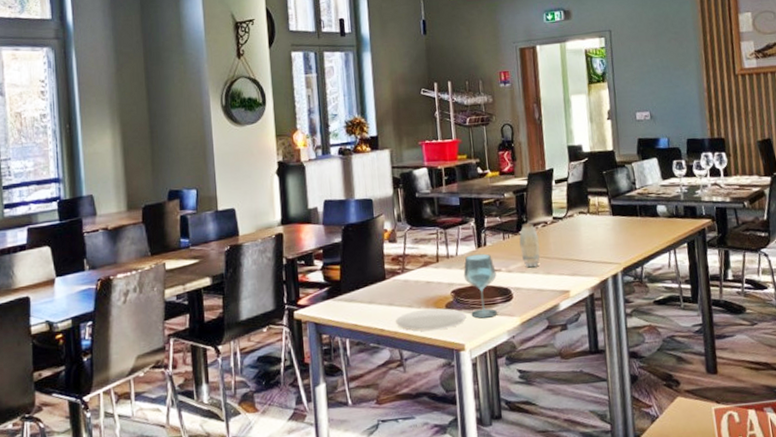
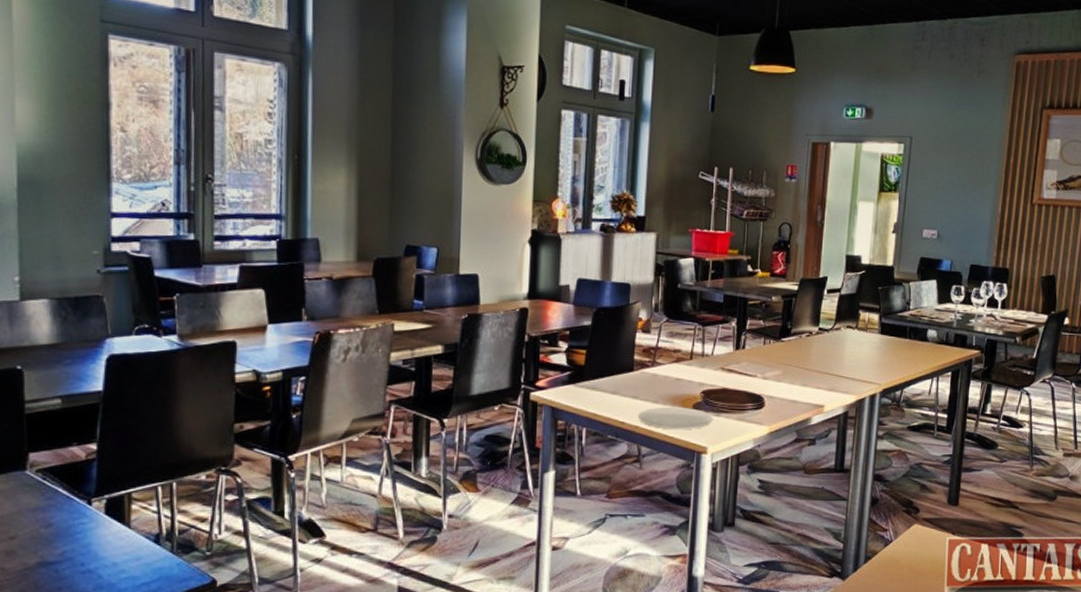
wine glass: present [463,253,497,318] -> none [716,356,751,423]
vase: present [519,223,540,268] -> none [780,330,801,378]

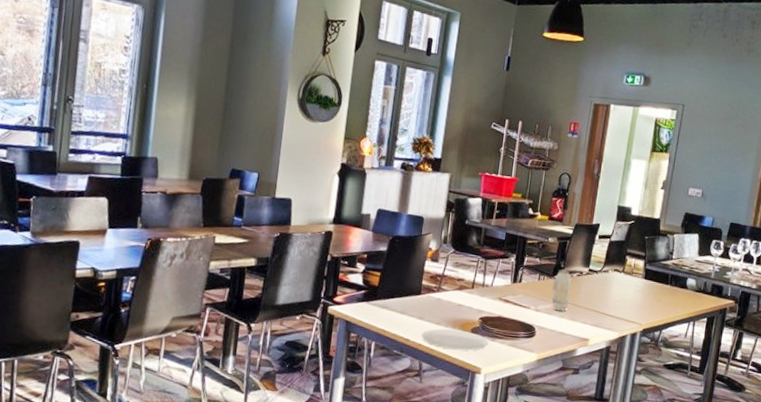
vase: none [780,330,801,378] -> present [551,269,572,312]

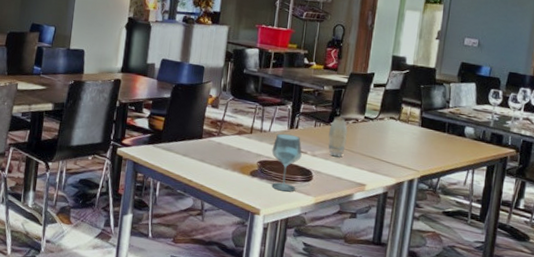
plate: present [421,328,489,351] -> none [203,171,267,193]
wine glass: none [493,288,525,349] -> present [271,133,302,192]

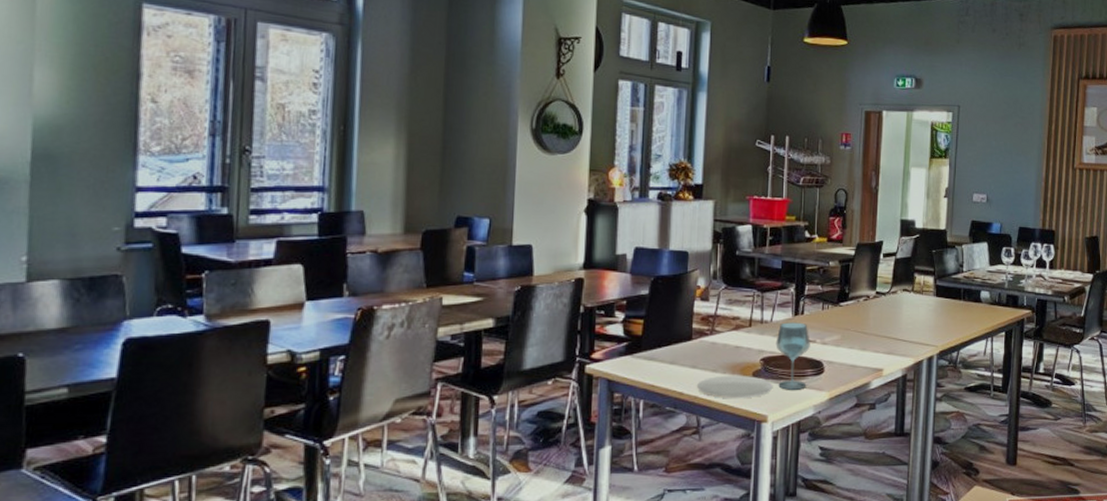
plate: none [203,171,267,193] -> present [696,375,773,399]
vase: present [328,116,348,158] -> none [838,295,859,342]

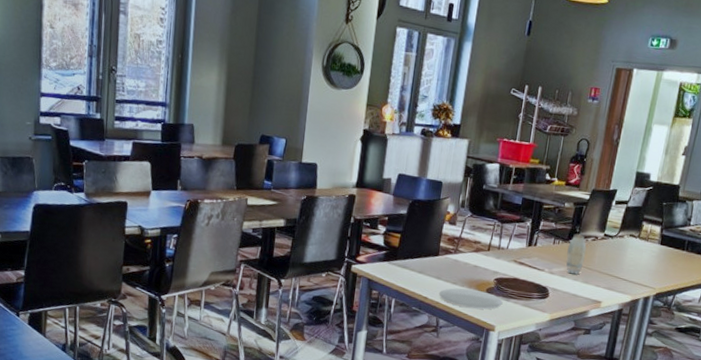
wine glass: present [775,322,810,390] -> none [507,251,540,309]
vase: none [838,295,859,342] -> present [566,234,587,275]

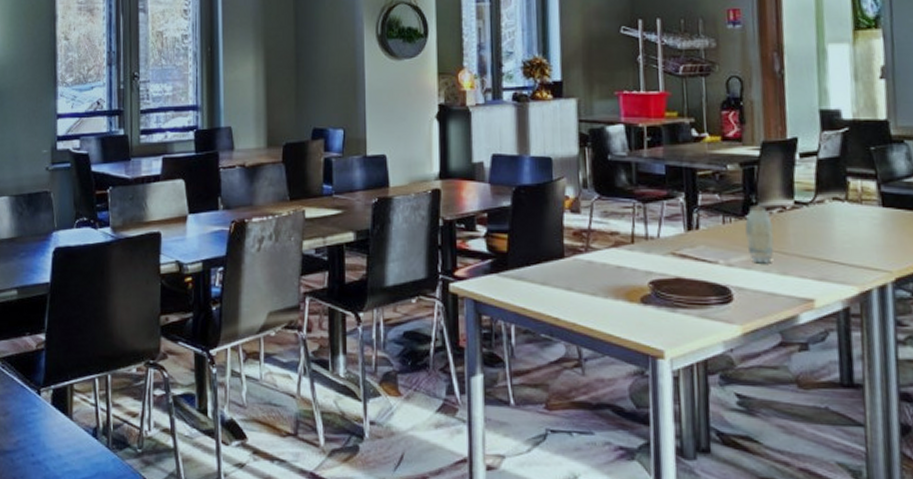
plate: present [438,288,503,310] -> none [573,300,668,329]

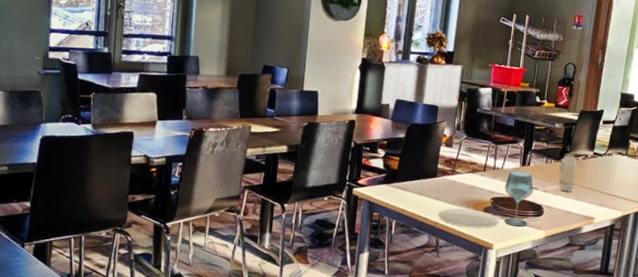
plate: none [573,300,668,329] -> present [437,208,500,229]
wine glass: none [666,239,712,321] -> present [504,170,534,227]

